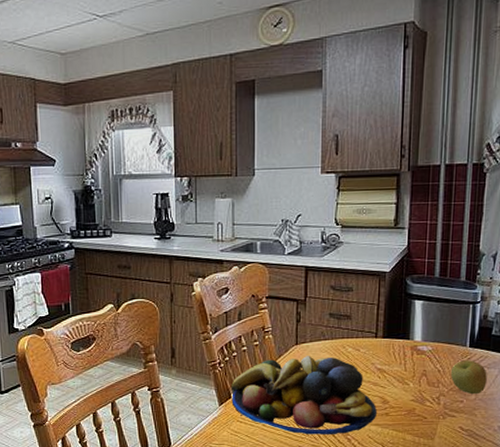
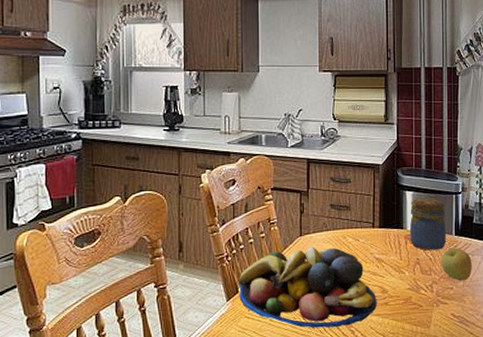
jar: none [417,308,460,362] -> present [410,198,446,251]

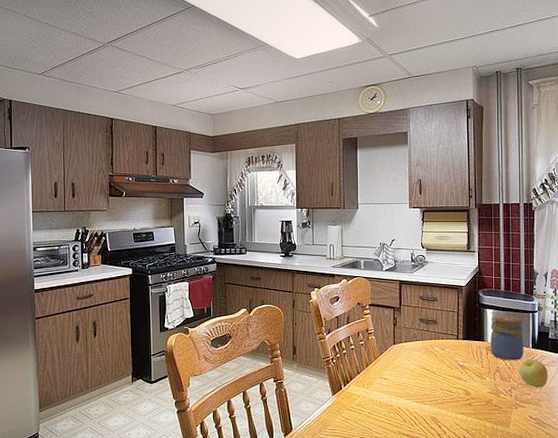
fruit bowl: present [239,247,377,328] -> none [342,354,461,422]

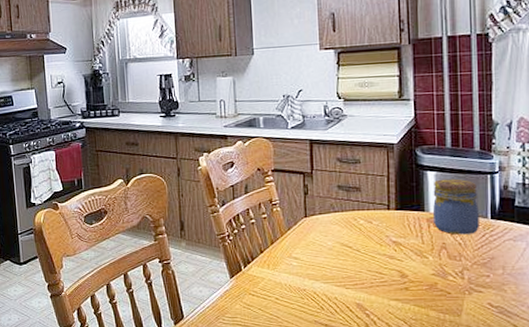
apple: present [518,359,548,388] -> none [472,232,514,269]

